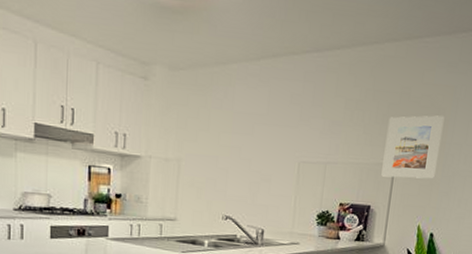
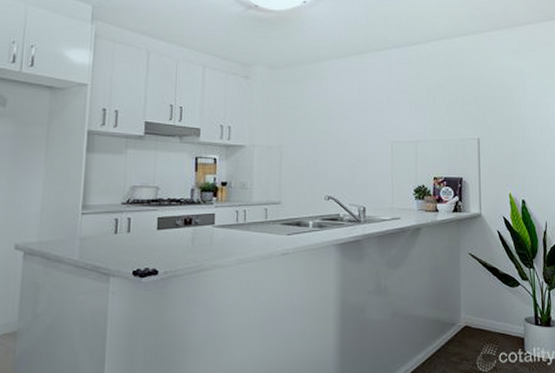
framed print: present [381,115,445,179] -> none [467,94,517,151]

